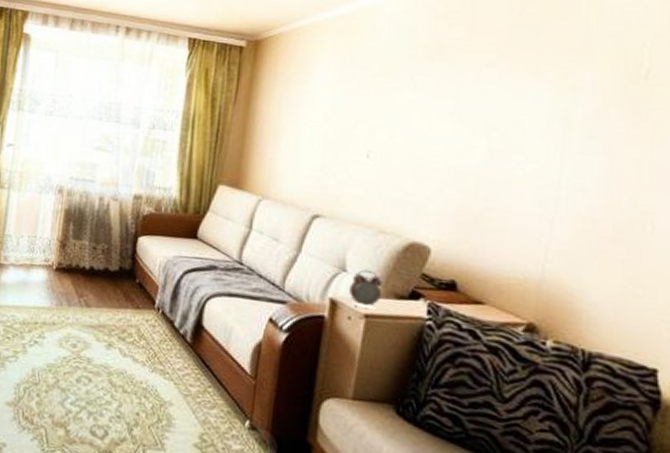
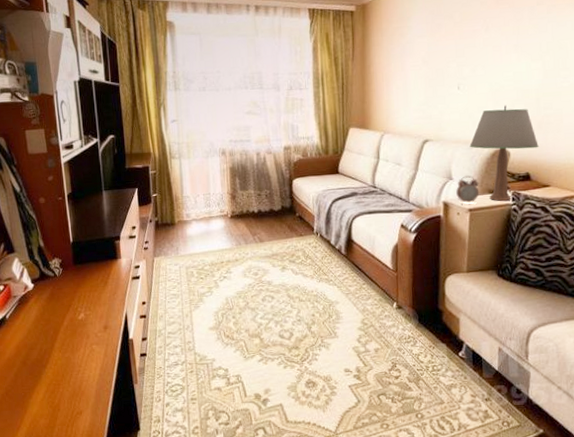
table lamp: none [375,186,474,313] -> present [469,105,540,201]

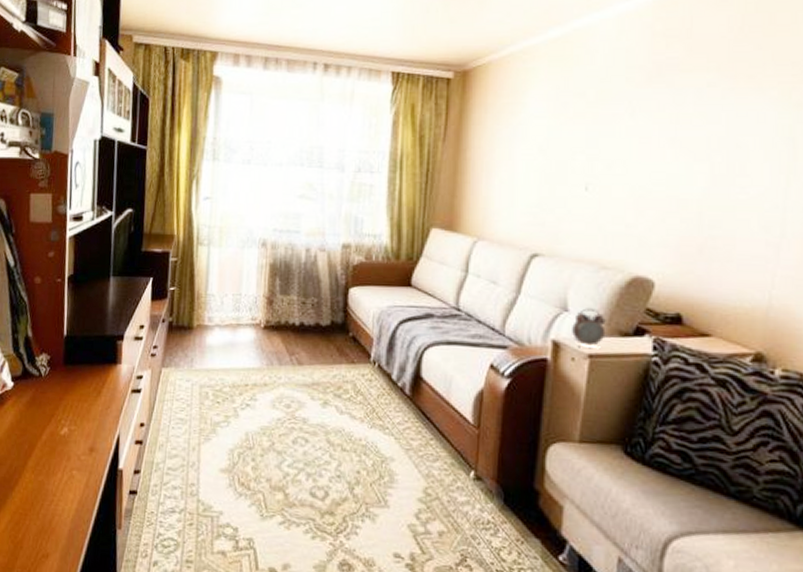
table lamp: present [469,105,540,201] -> none [596,217,699,349]

